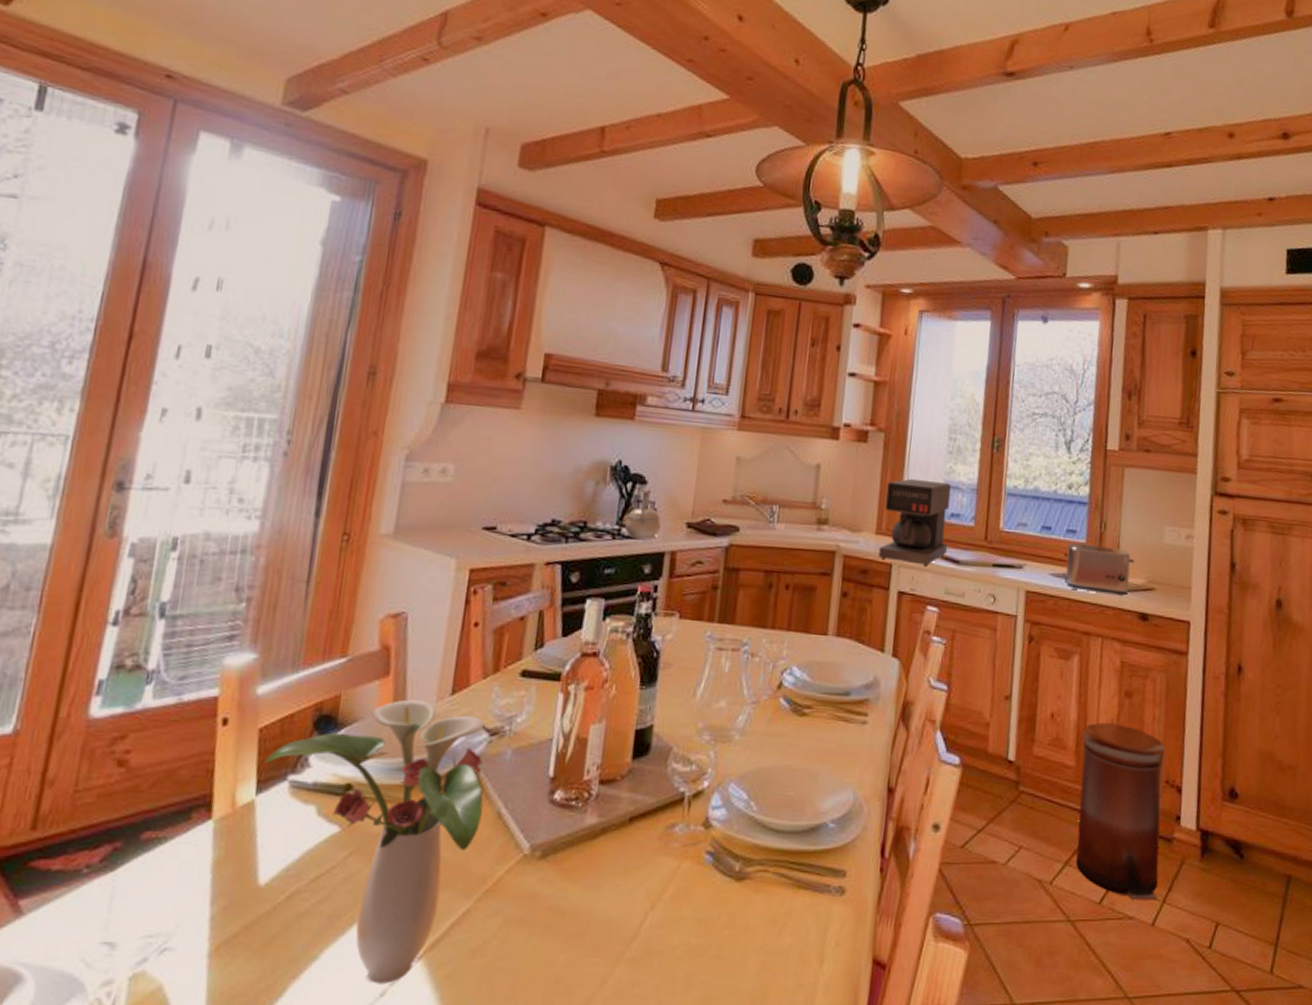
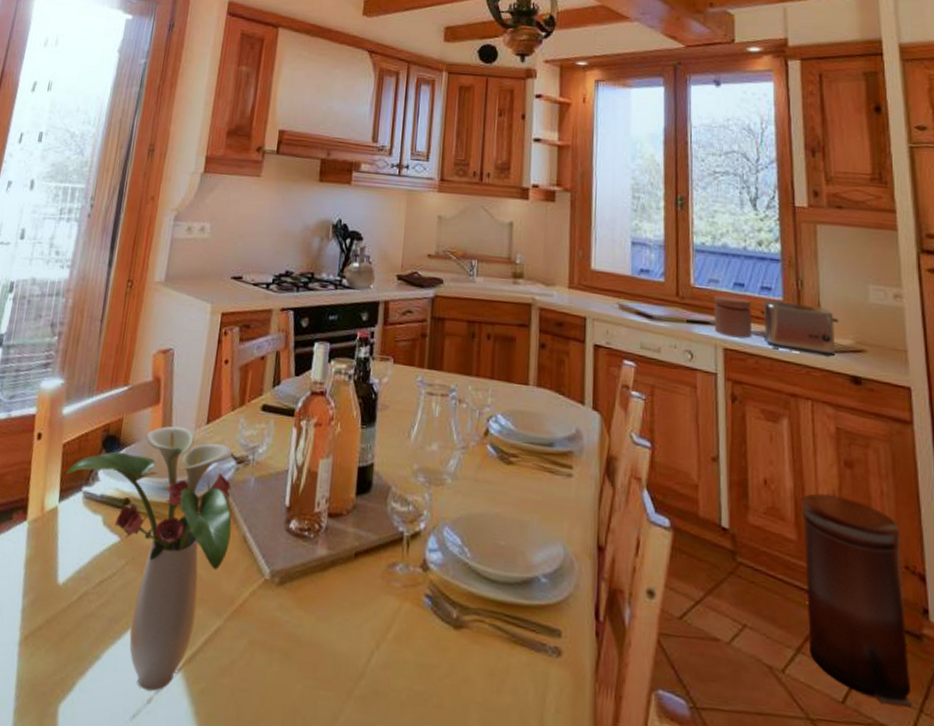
coffee maker: present [878,478,952,568] -> none [572,235,640,322]
jar: none [1018,538,1056,581] -> present [714,295,753,339]

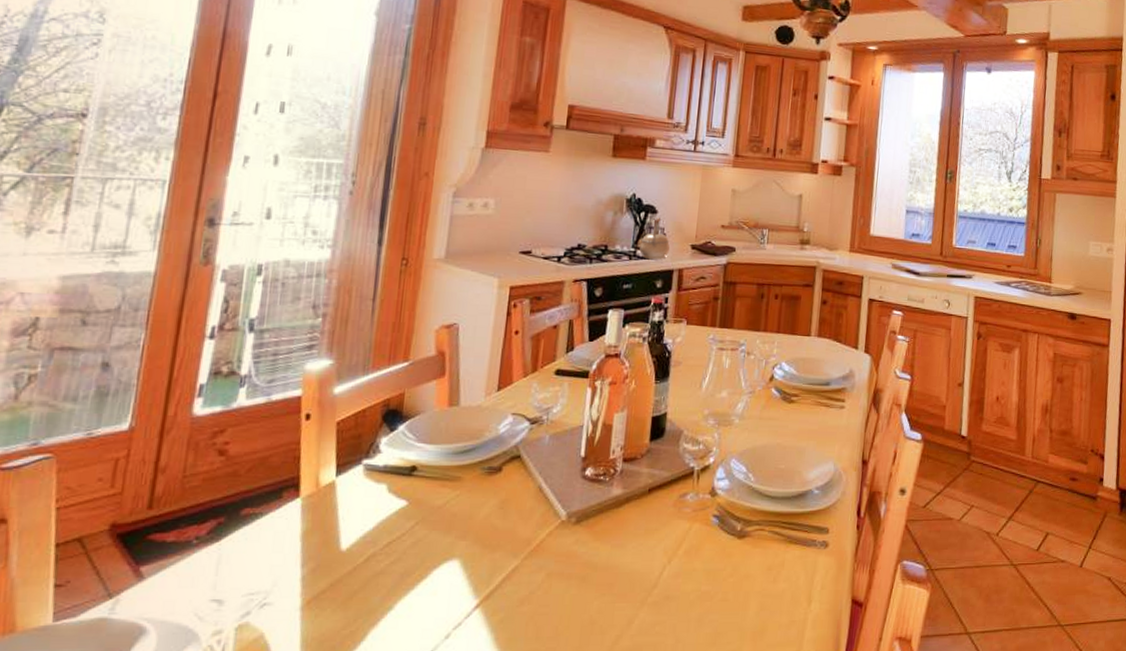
flower arrangement: present [65,426,233,692] -> none [341,395,527,628]
jar: present [714,295,753,339] -> none [968,253,1000,288]
toaster: present [763,300,839,358] -> none [1007,256,1065,300]
pedal bin: present [801,493,912,708] -> none [1017,404,1091,547]

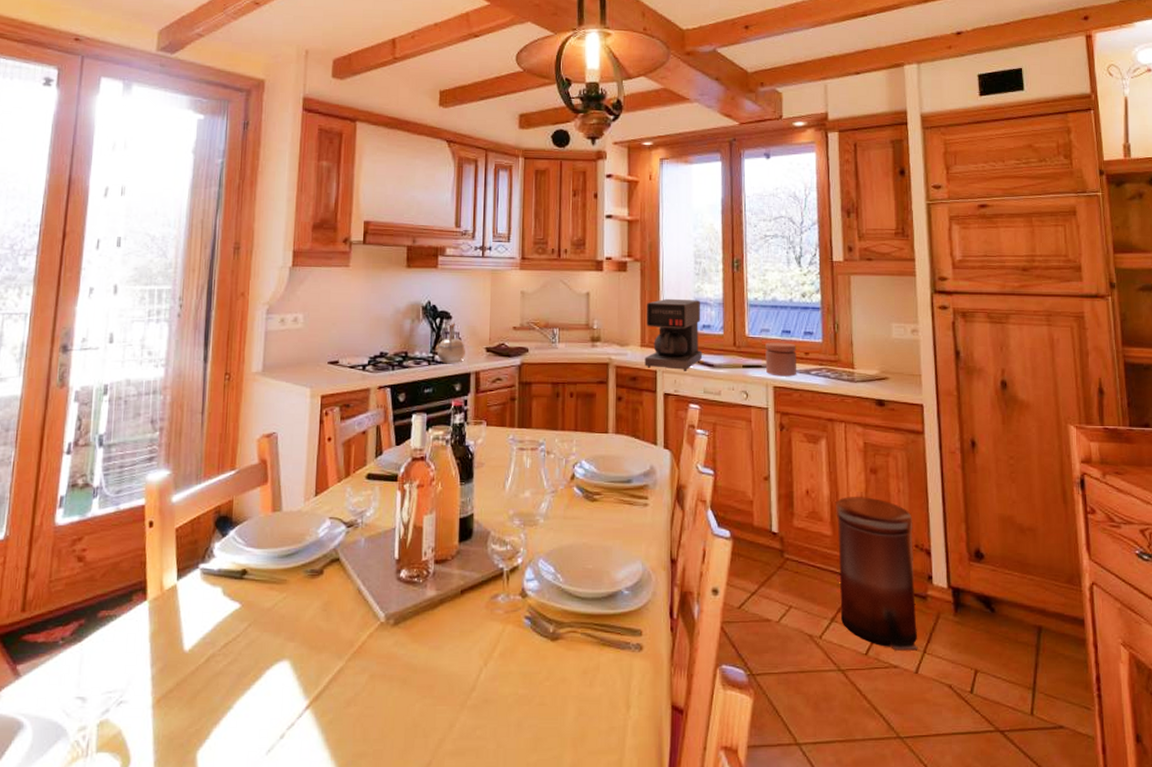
coffee maker: none [852,205,912,279] -> present [644,298,703,372]
jar: none [968,253,1000,288] -> present [765,342,797,377]
pedal bin: none [1017,404,1091,547] -> present [836,497,918,651]

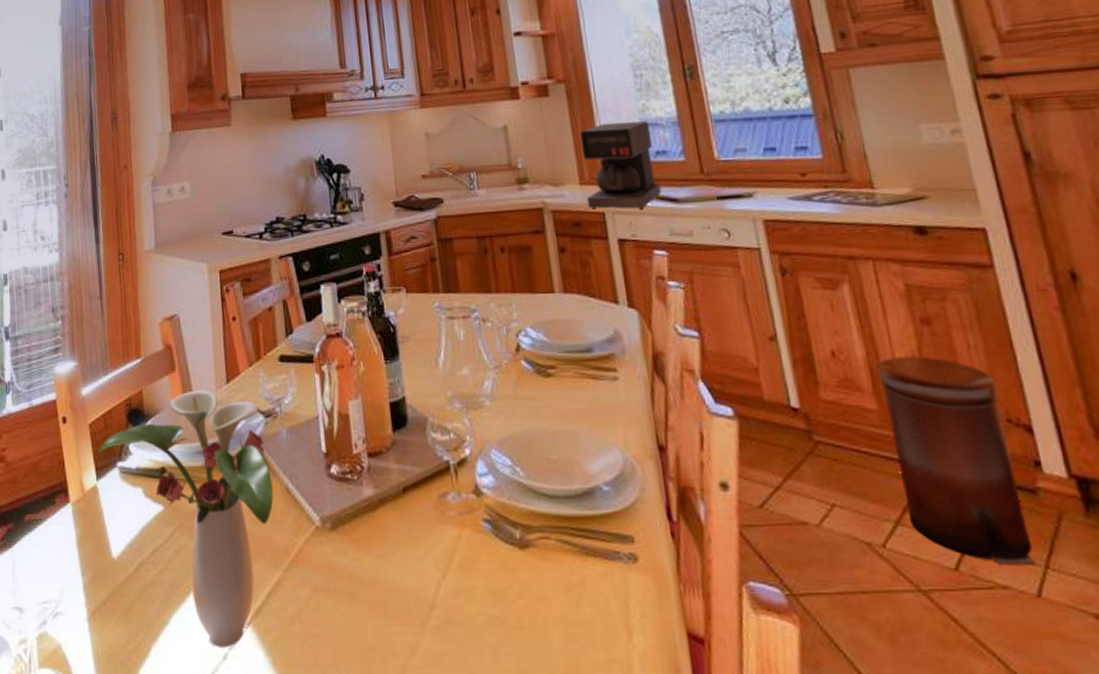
flower arrangement: none [181,501,346,728] -> present [97,390,274,648]
kettle: present [437,323,466,364] -> none [338,177,372,225]
jar: present [765,342,797,377] -> none [744,163,794,208]

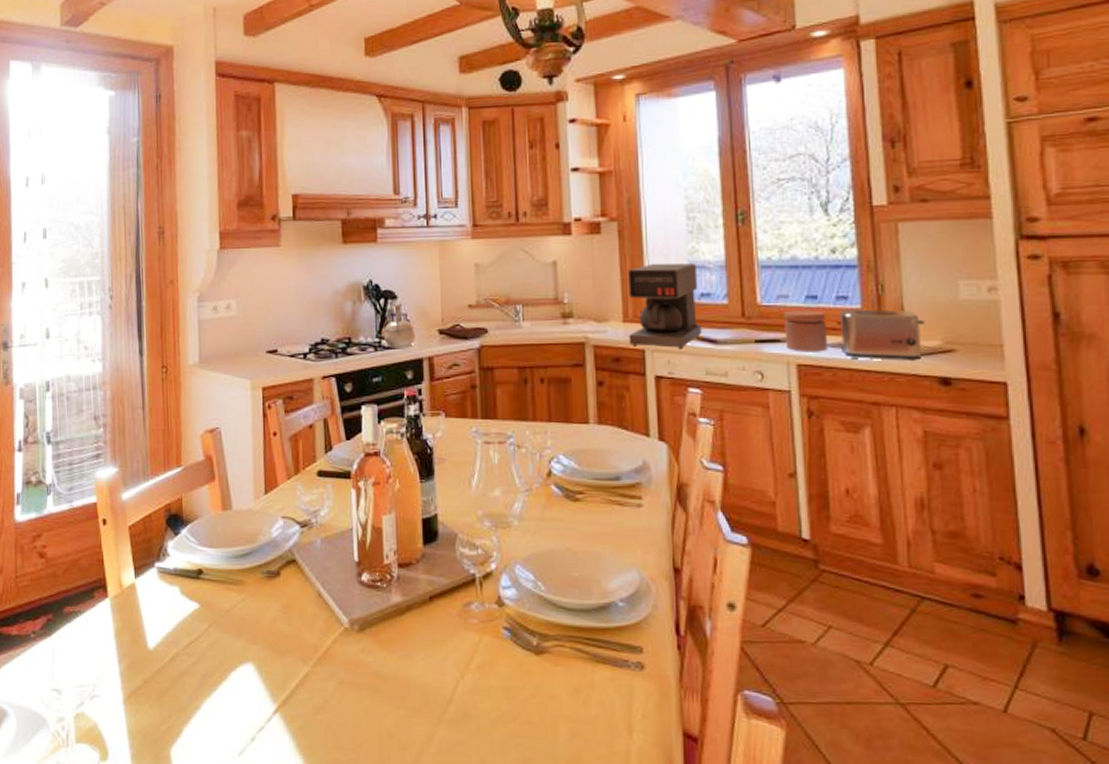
flower arrangement: present [97,390,274,648] -> none [136,499,306,731]
kettle: none [338,177,372,225] -> present [384,303,417,350]
jar: none [744,163,794,208] -> present [784,310,829,353]
toaster: none [800,157,892,212] -> present [839,309,925,362]
pedal bin: present [877,356,1036,565] -> none [887,497,1007,685]

